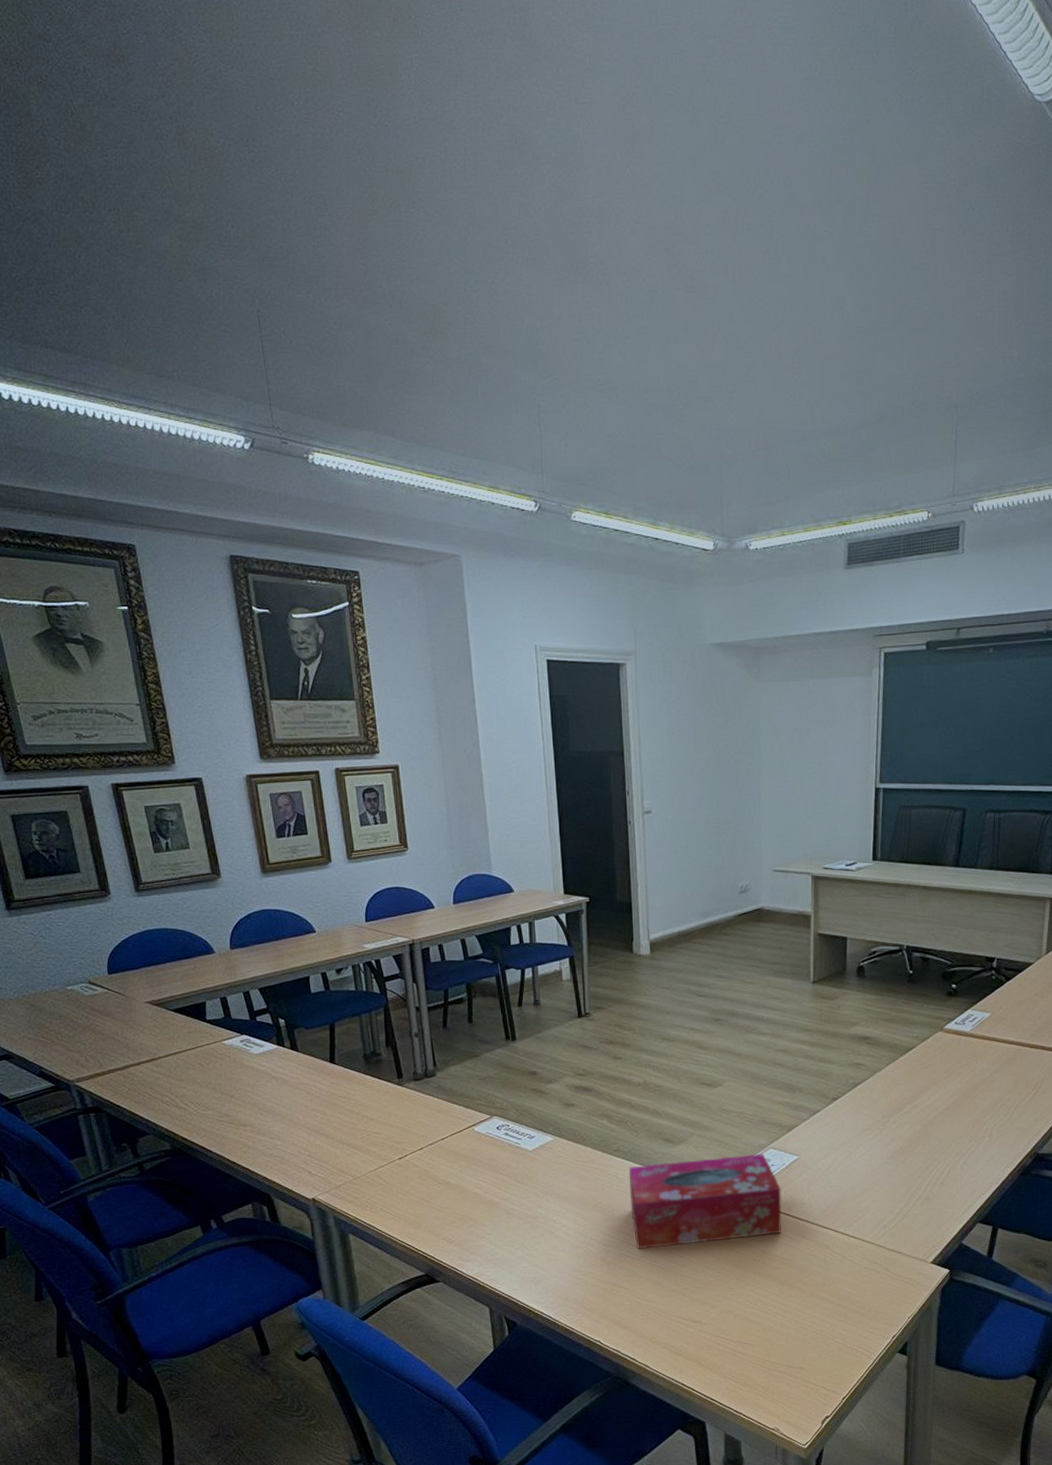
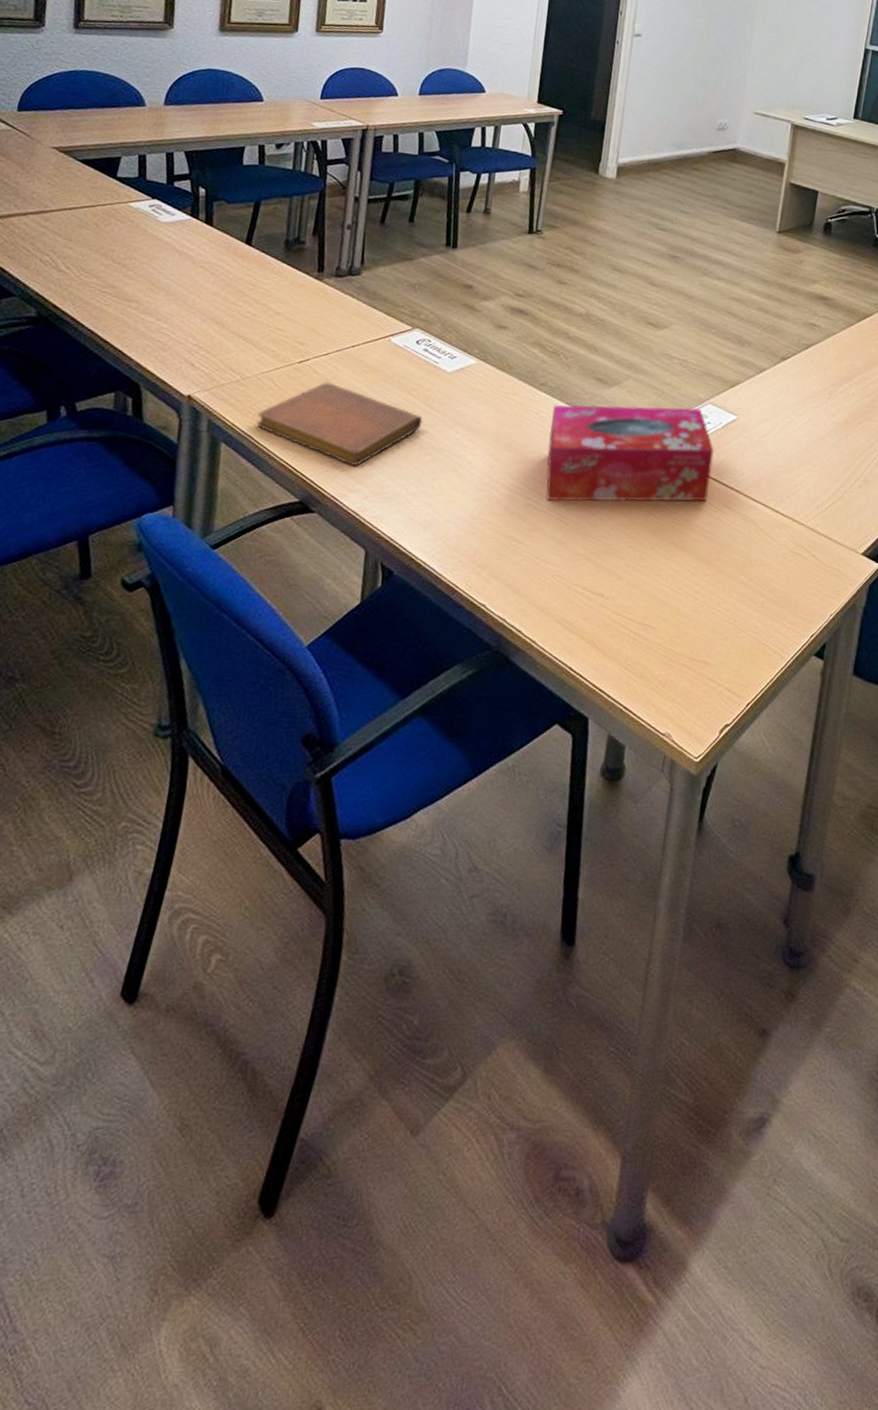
notebook: none [374,1172,516,1241] -> present [256,382,423,467]

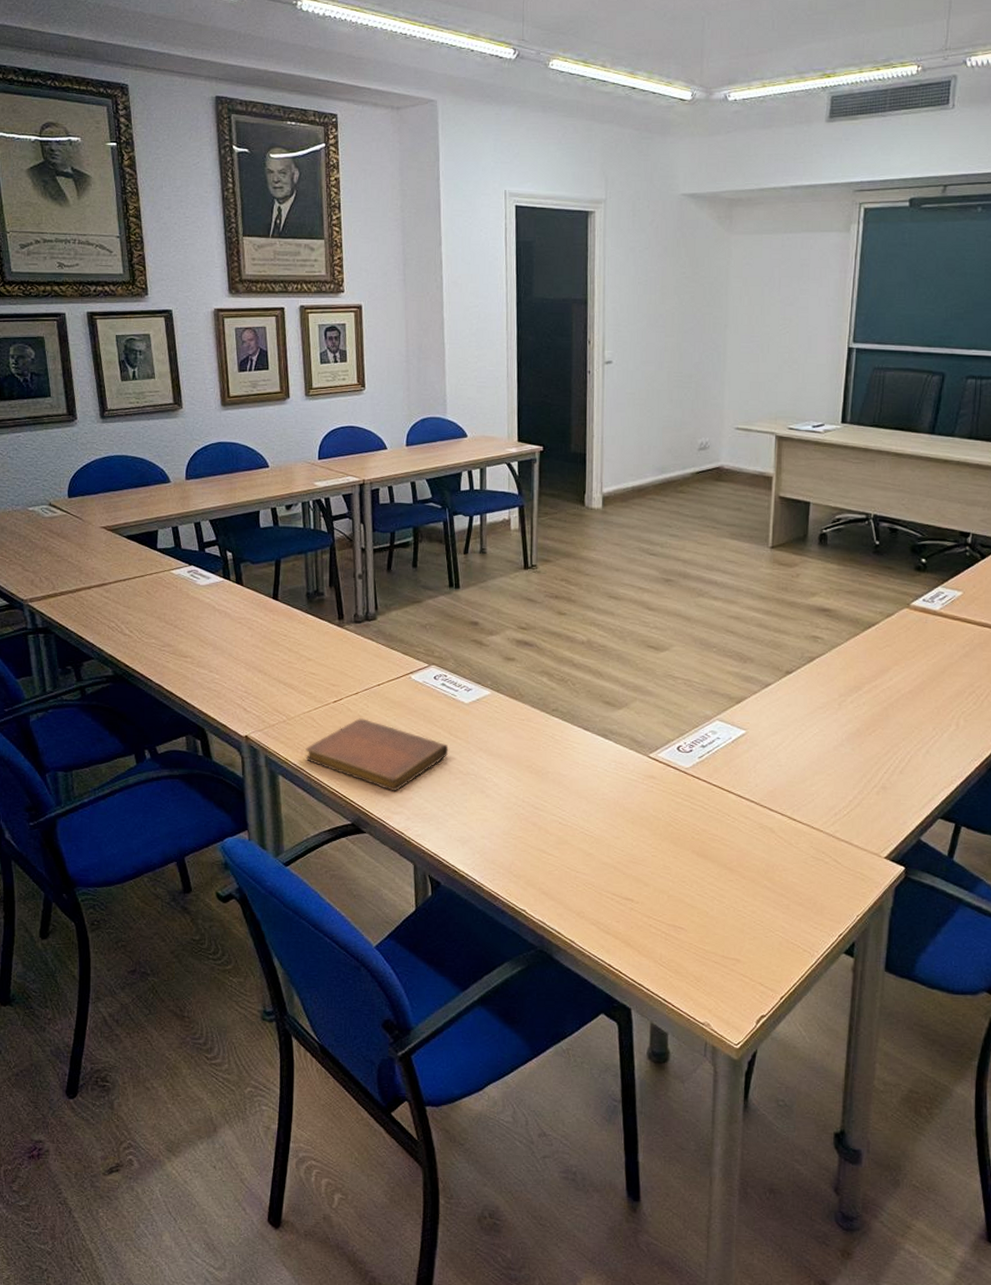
tissue box: present [546,404,714,502] -> none [565,725,726,817]

